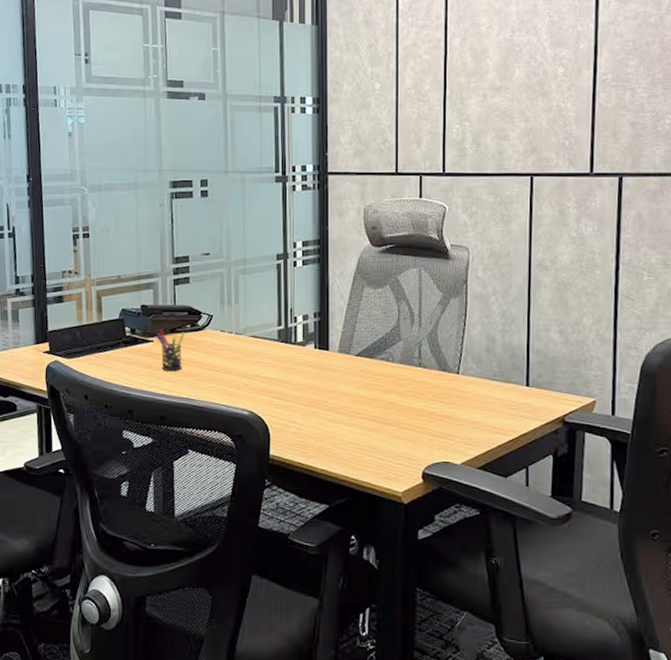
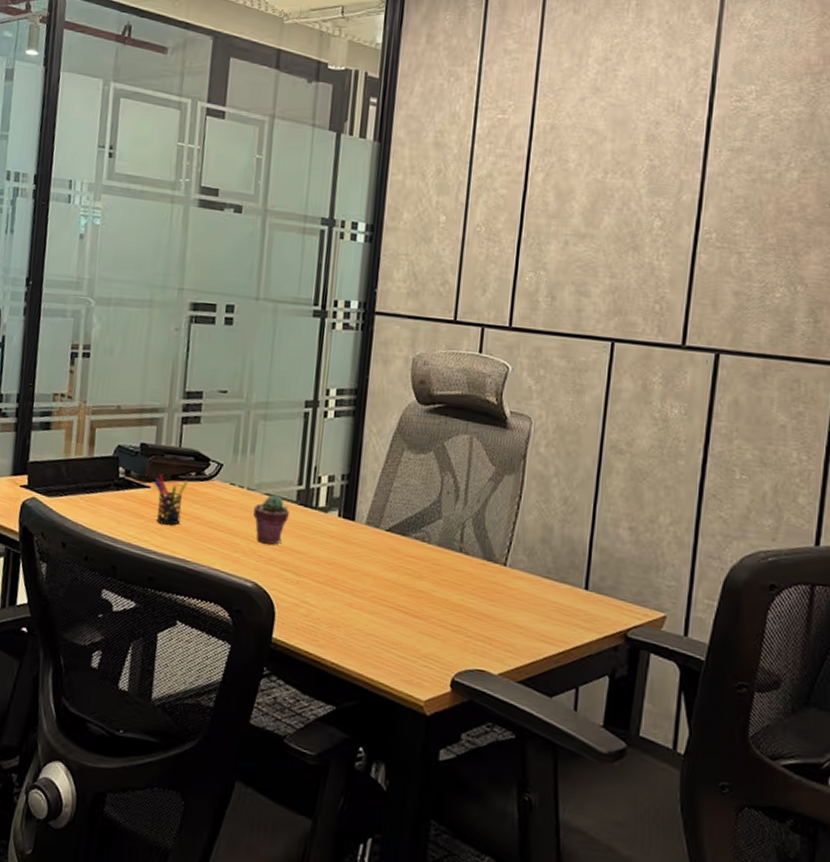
potted succulent: none [243,336,273,378] -> present [253,494,289,545]

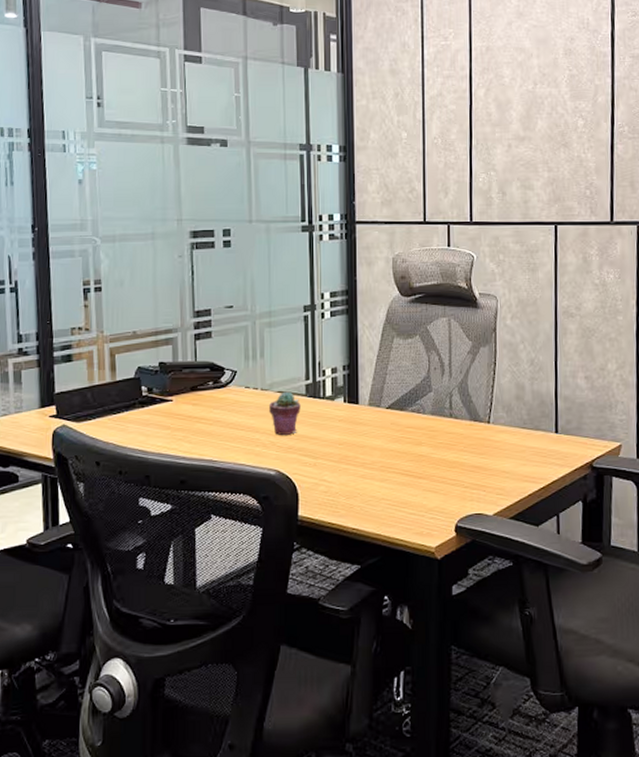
pen holder: present [153,475,188,526] -> none [175,388,207,432]

